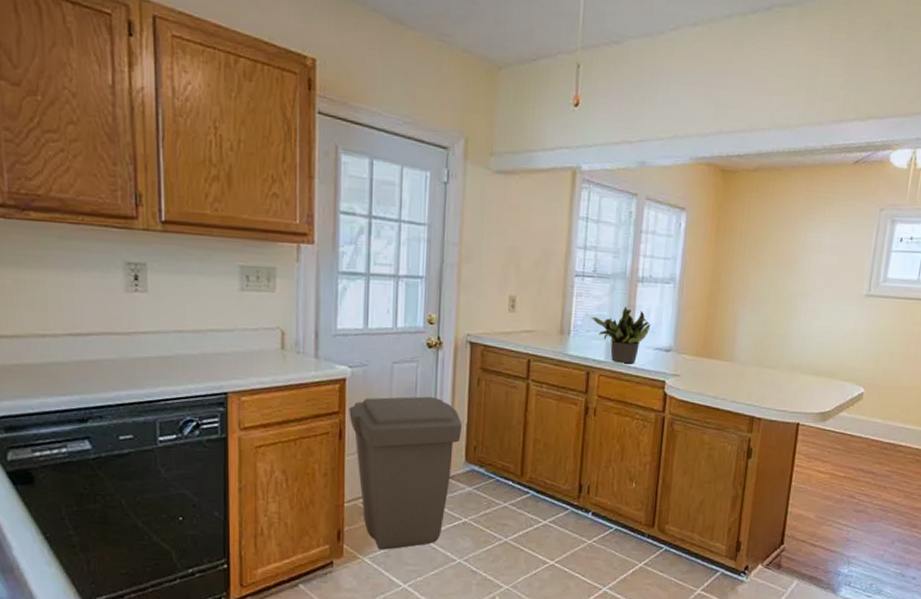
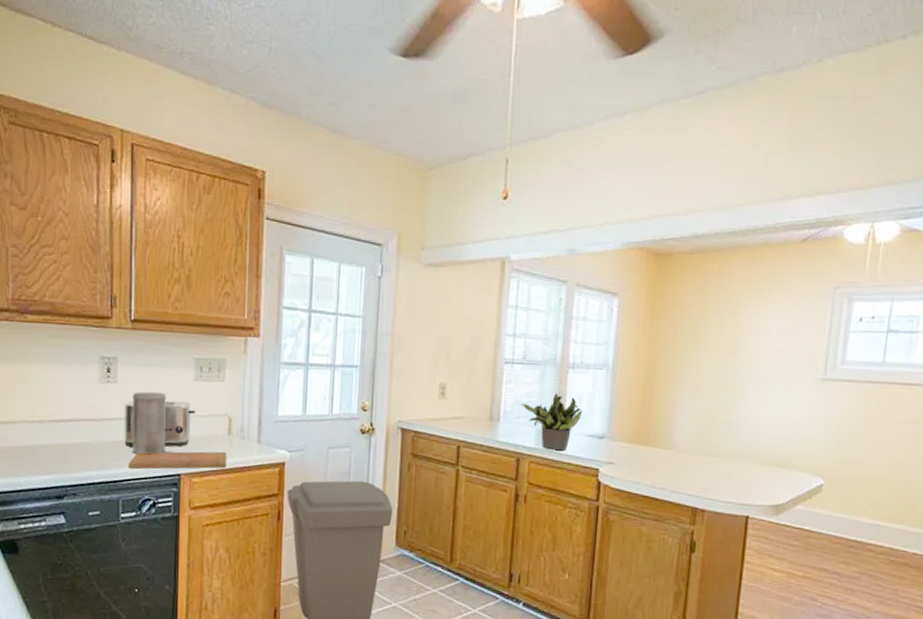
toaster: none [157,312,242,364] -> present [124,400,195,448]
cutting board: none [164,367,281,389] -> present [128,451,228,470]
canister: none [167,301,210,372] -> present [132,391,167,455]

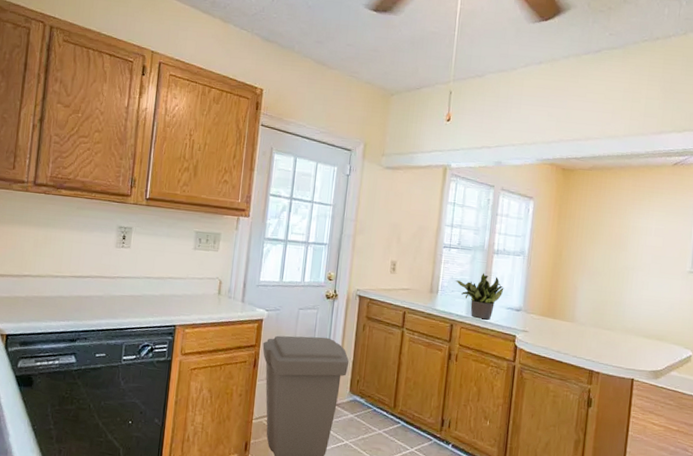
toaster: present [124,400,195,448] -> none [131,263,192,303]
cutting board: present [128,451,228,470] -> none [132,305,216,323]
canister: present [132,391,167,455] -> none [137,256,170,308]

